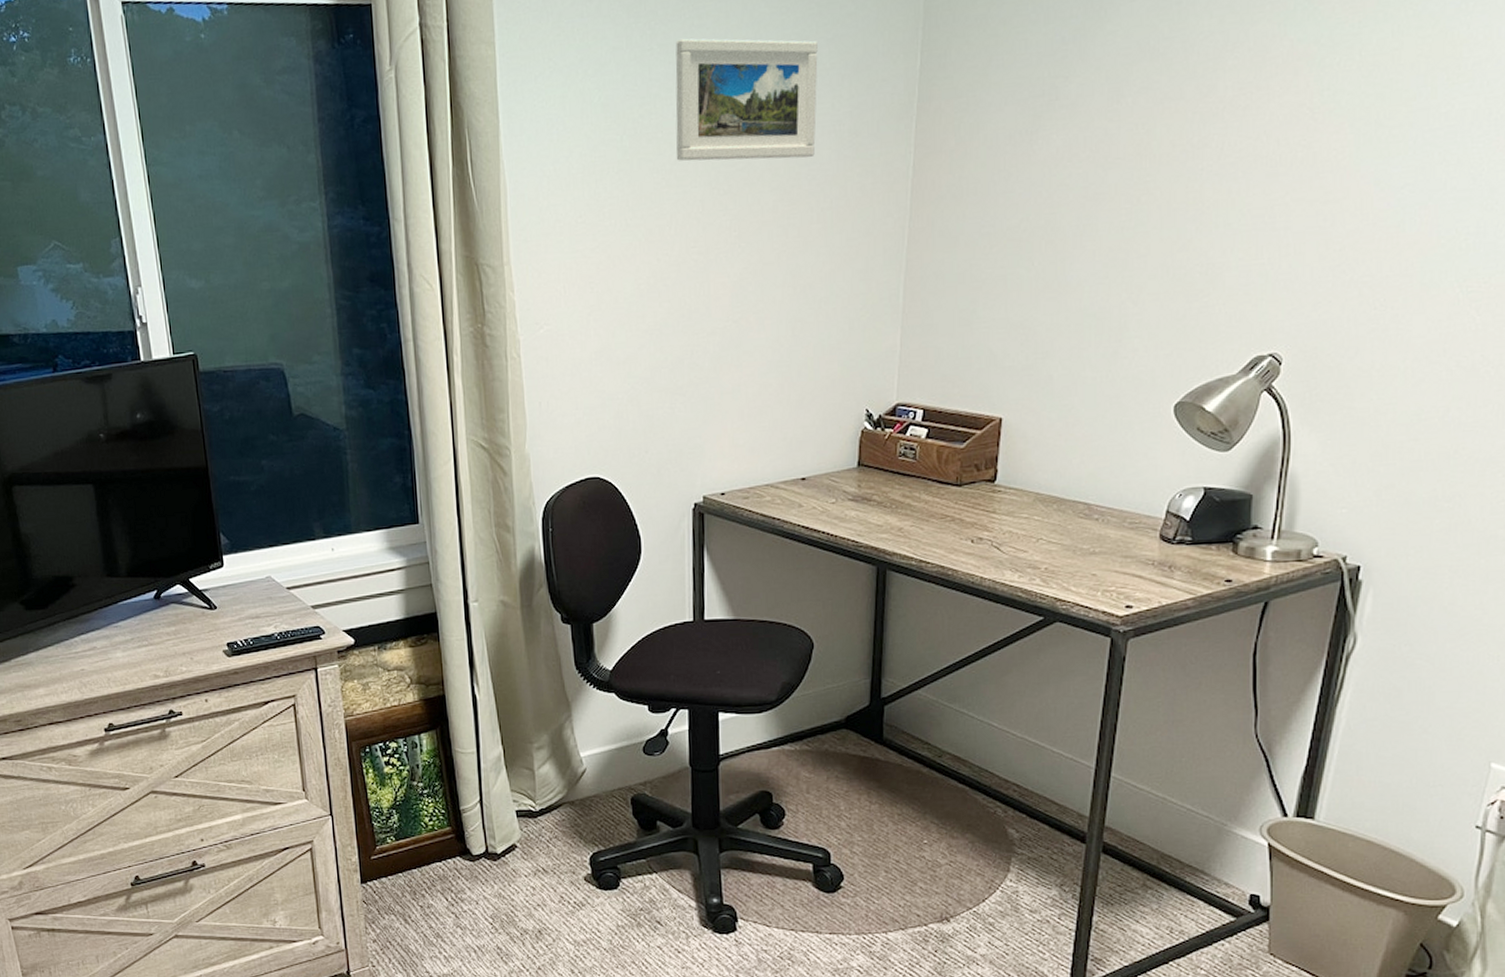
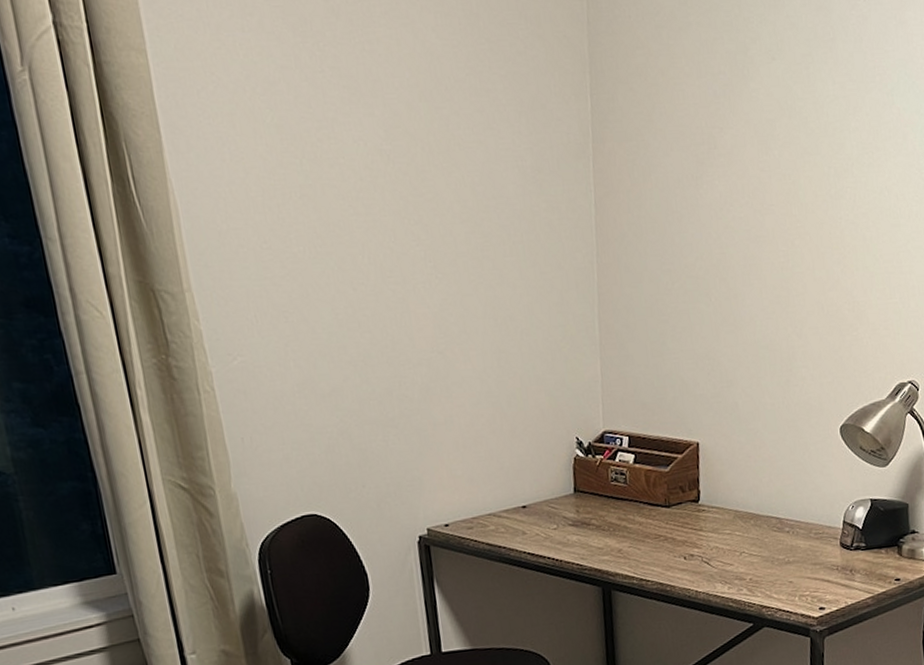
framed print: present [675,38,818,161] -> none [348,62,501,192]

